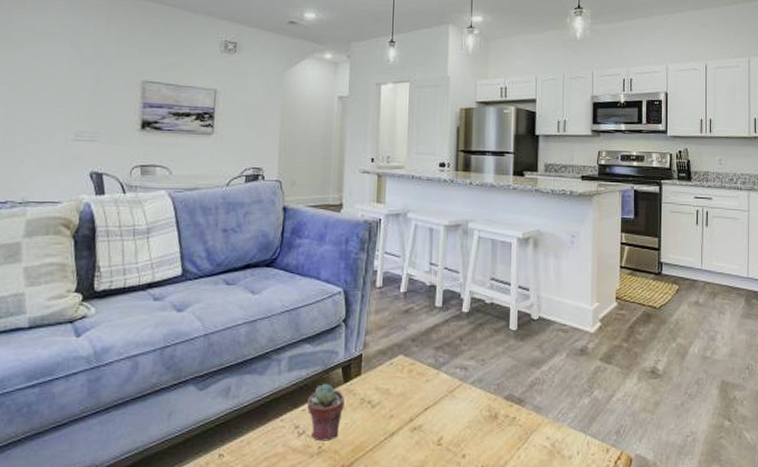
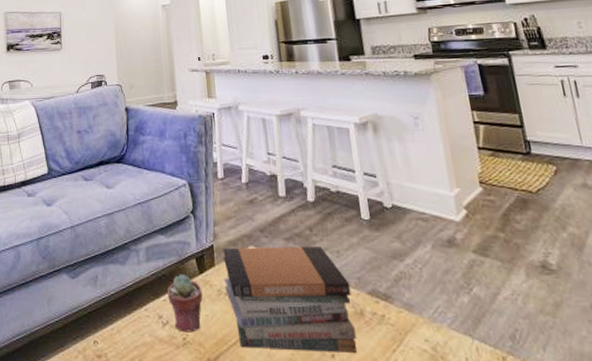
book stack: none [369,355,490,454] -> present [223,247,358,353]

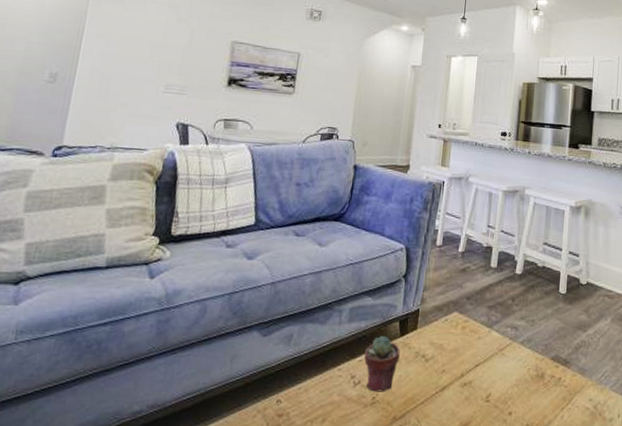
book stack: present [223,247,358,353] -> none [423,313,538,410]

